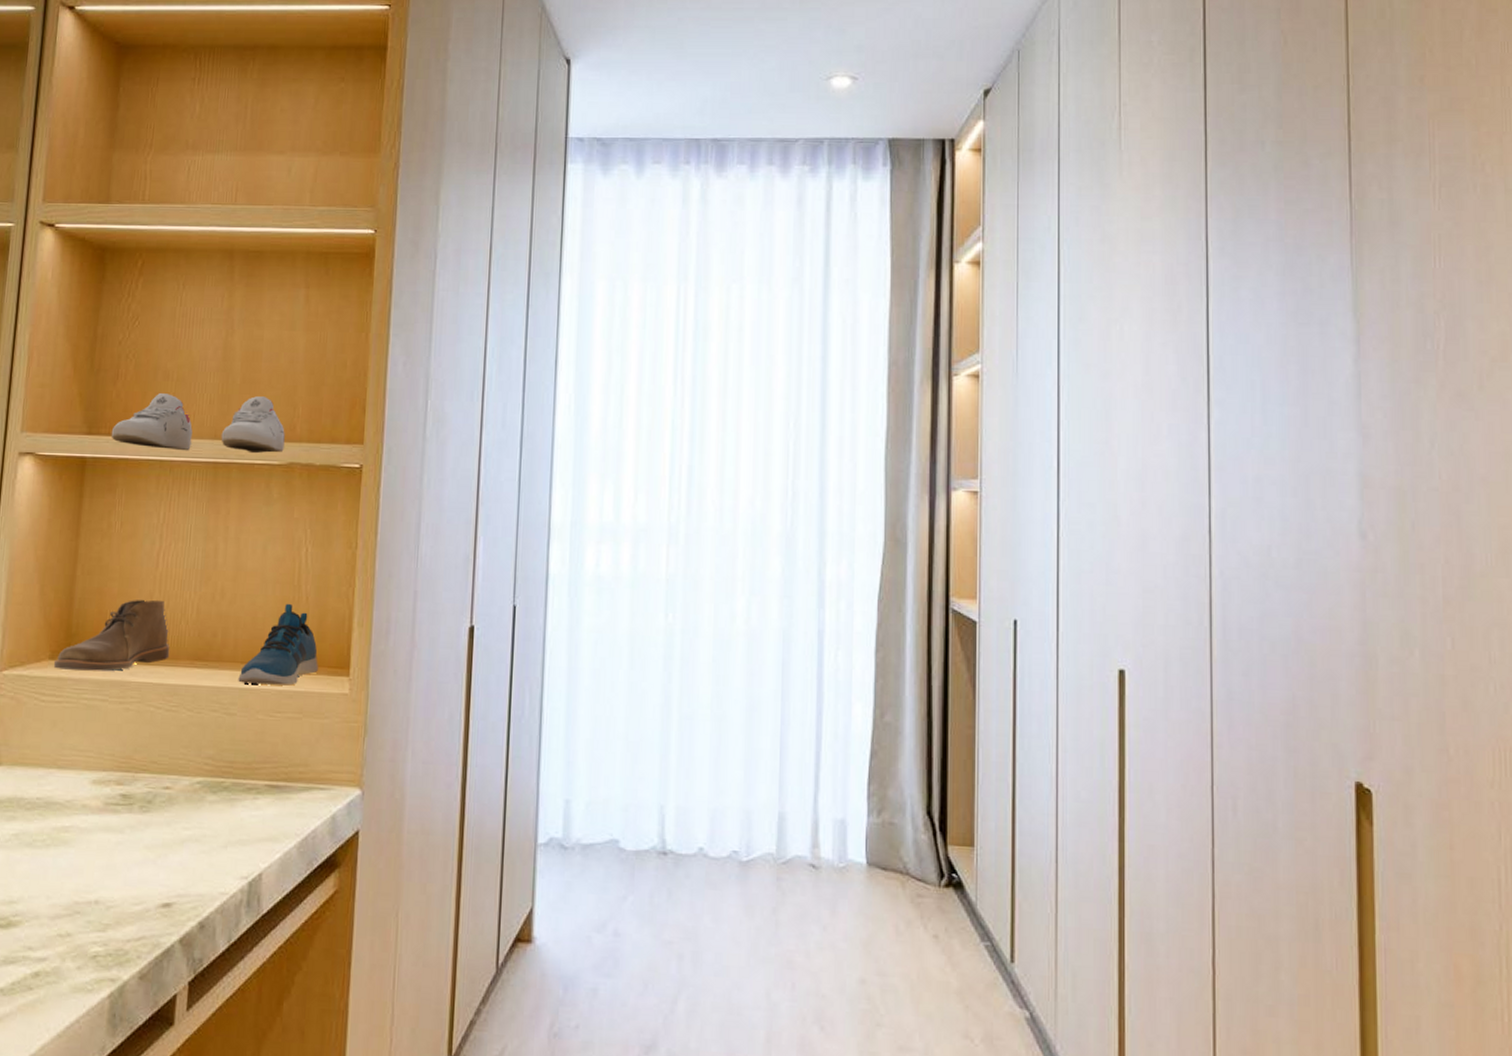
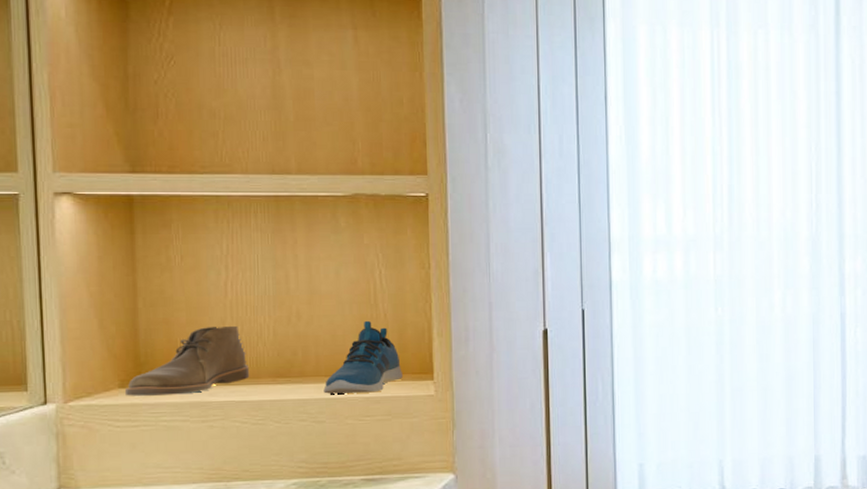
shoe: present [111,393,285,454] -> none [158,131,347,187]

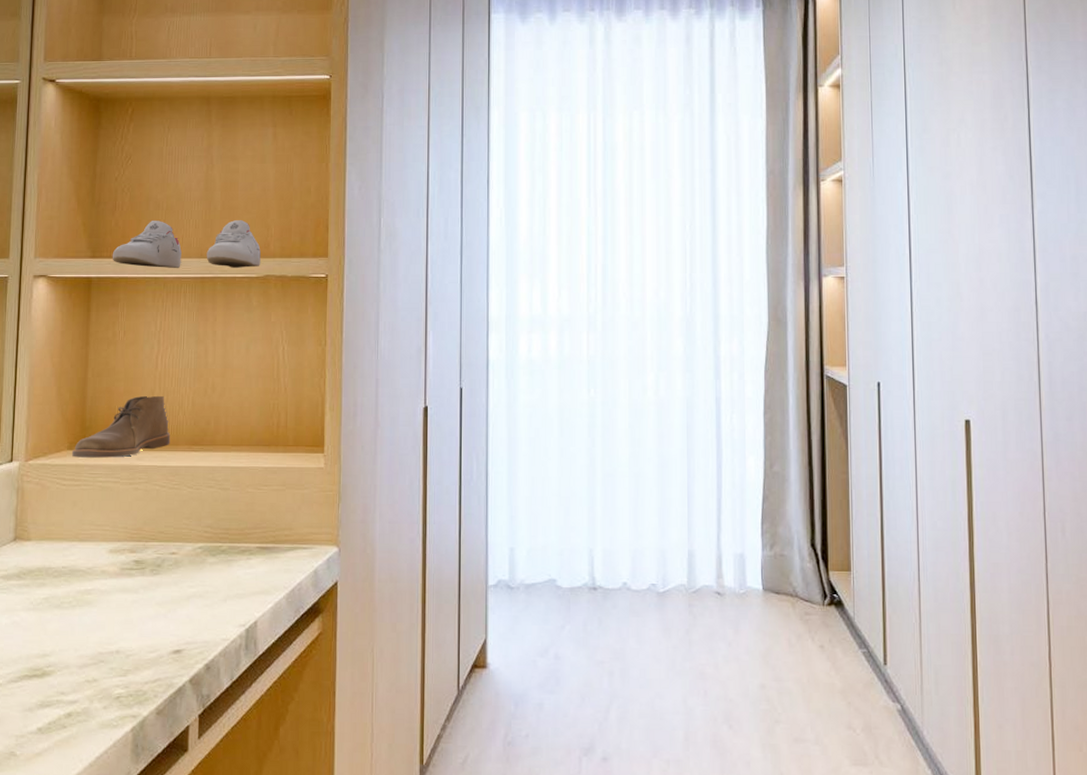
shoe: none [158,131,347,187] -> present [112,220,261,269]
athletic shoe: present [323,320,403,394] -> none [230,393,297,463]

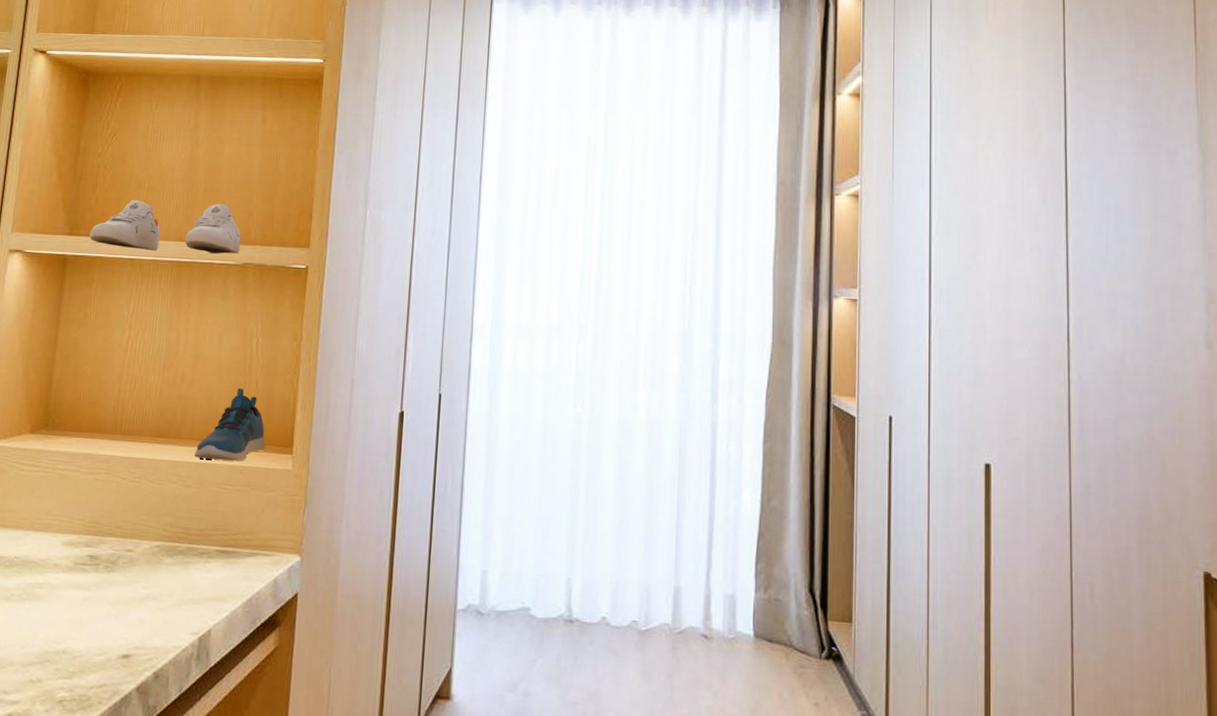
boot: present [71,395,171,459] -> none [33,382,136,445]
athletic shoe: none [230,393,297,463] -> present [194,387,265,462]

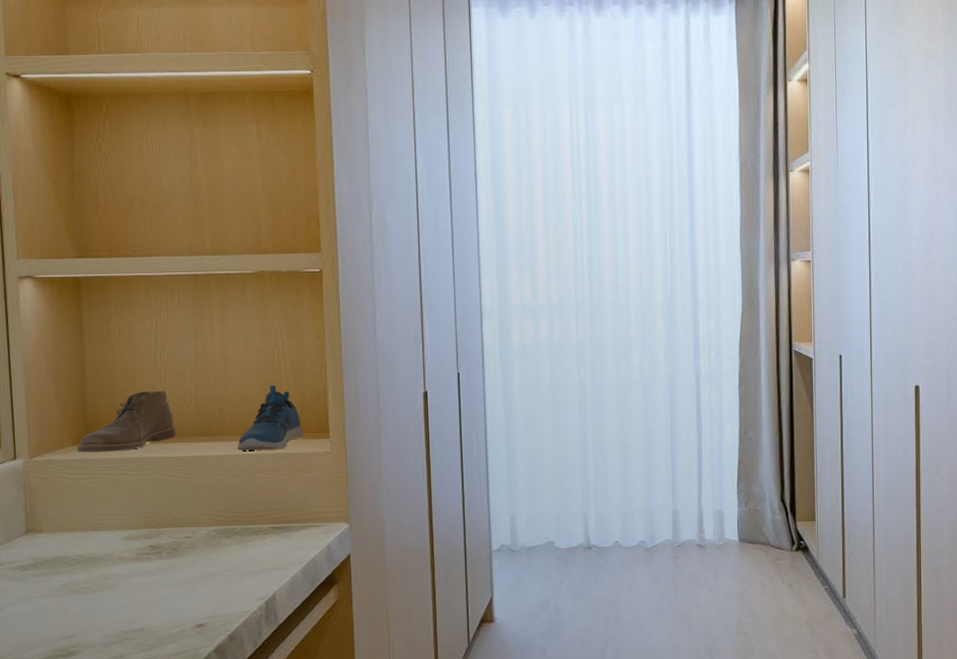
boot: none [33,382,136,445] -> present [76,390,177,453]
shoe: present [89,200,241,255] -> none [99,217,253,267]

